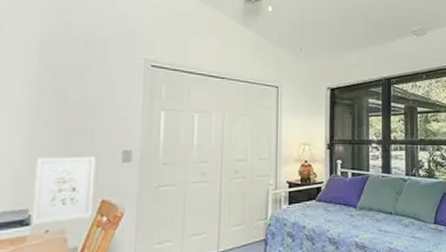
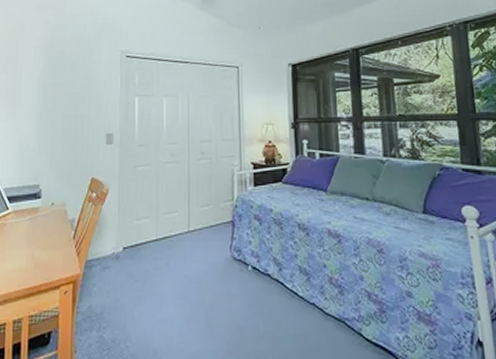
wall art: present [32,156,96,224] -> none [42,139,86,197]

